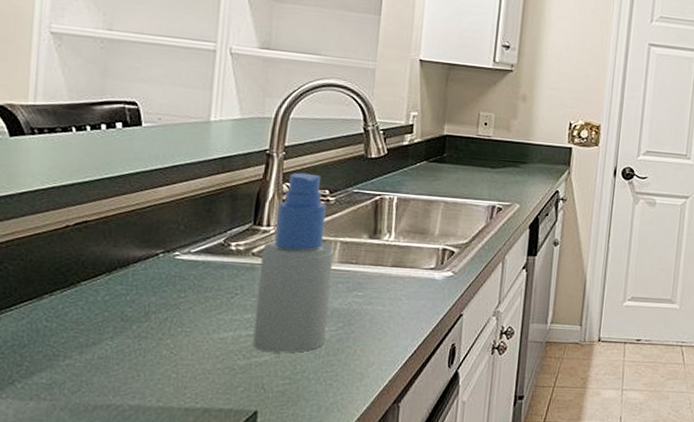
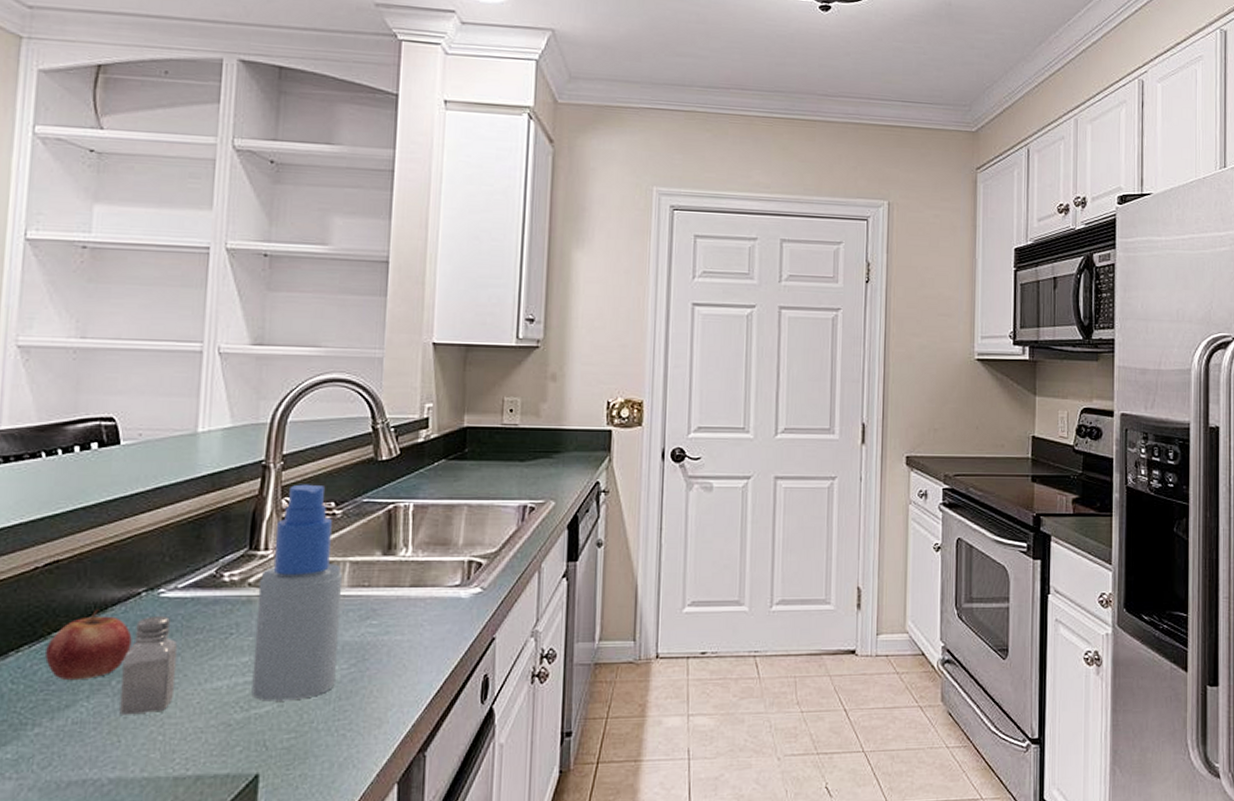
apple: none [75,265,151,323] -> present [45,609,132,679]
saltshaker: none [139,274,190,355] -> present [119,615,178,715]

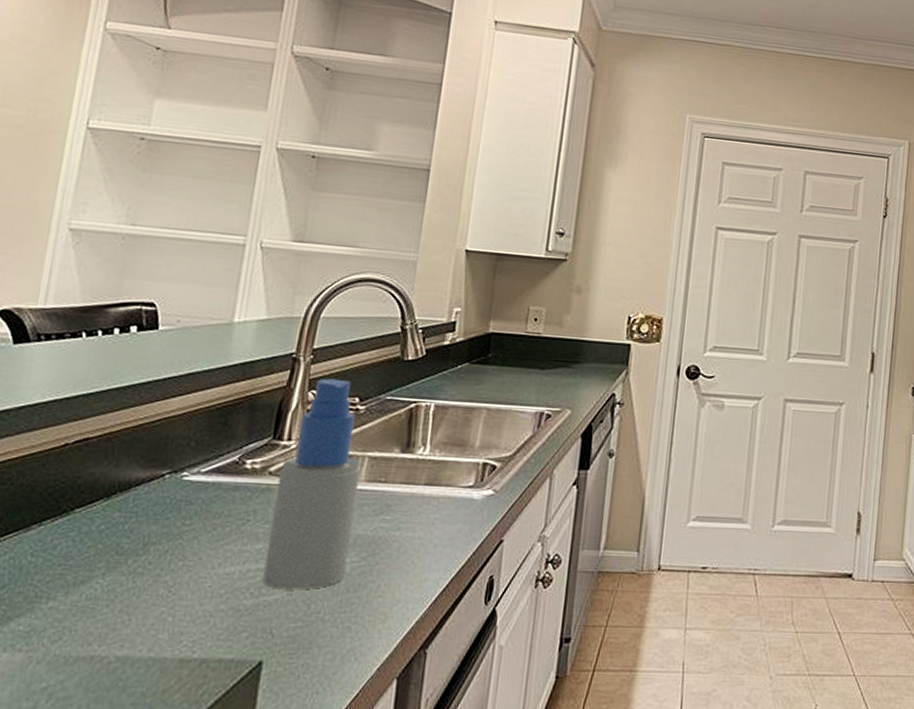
apple: present [45,609,132,679] -> none [66,488,152,556]
saltshaker: present [119,615,178,715] -> none [133,498,196,595]

